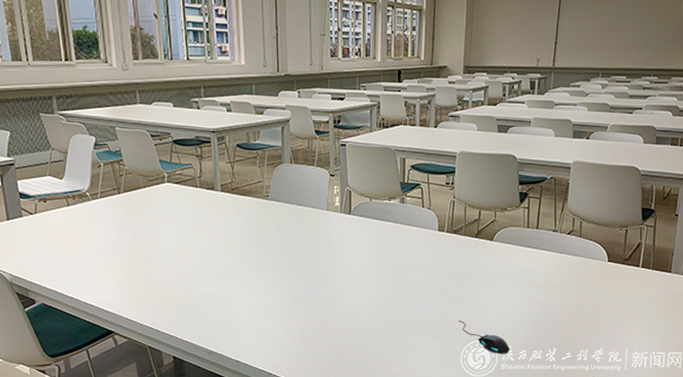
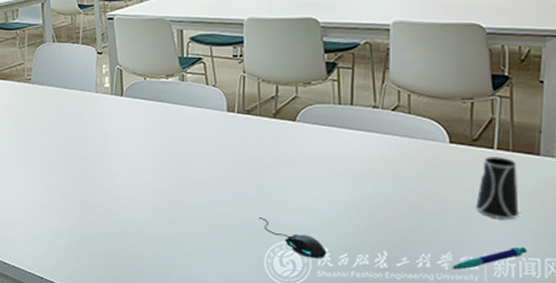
pen: none [602,343,656,361] -> present [451,246,527,269]
cup: none [623,273,655,323] -> present [476,157,519,220]

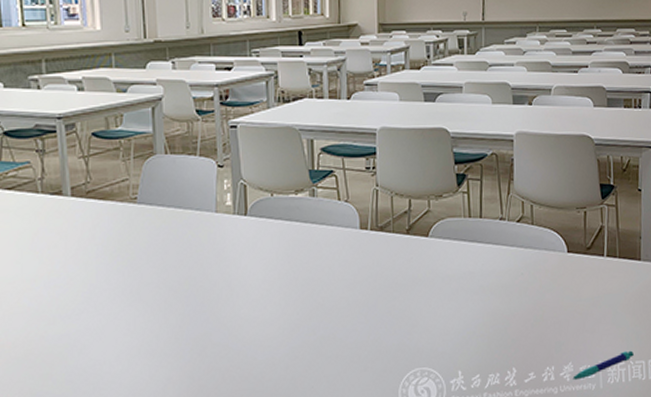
mouse: present [258,217,327,258] -> none [393,344,461,383]
cup: present [476,157,519,220] -> none [591,263,626,325]

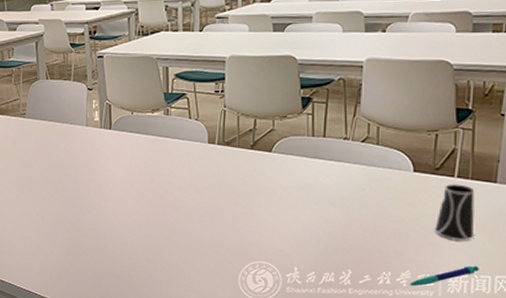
cup: none [591,263,626,325] -> present [435,184,475,241]

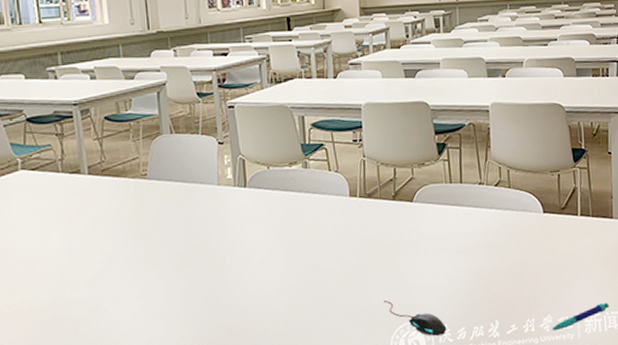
mouse: none [234,240,296,276] -> present [383,300,447,336]
cup: present [435,184,475,241] -> none [567,222,600,279]

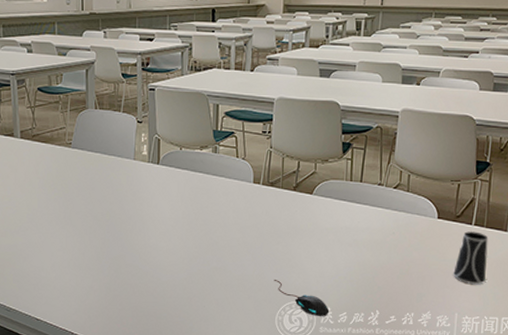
pen: present [552,302,609,330] -> none [429,307,489,326]
cup: none [567,222,600,279] -> present [453,231,488,285]

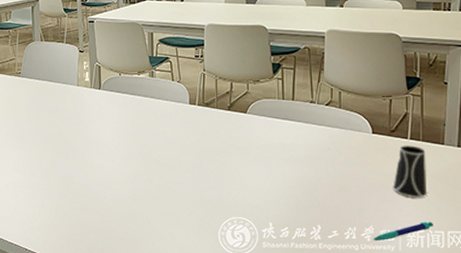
mouse: present [273,280,330,316] -> none [214,196,271,231]
pen: none [429,307,489,326] -> present [373,221,433,240]

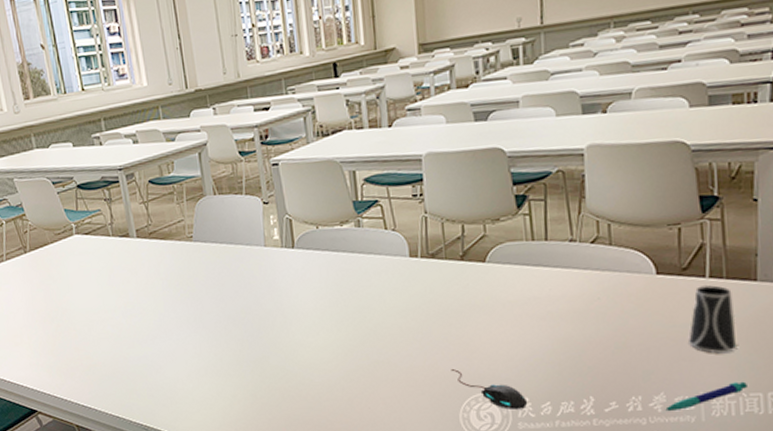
mouse: none [214,196,271,231] -> present [451,369,528,409]

